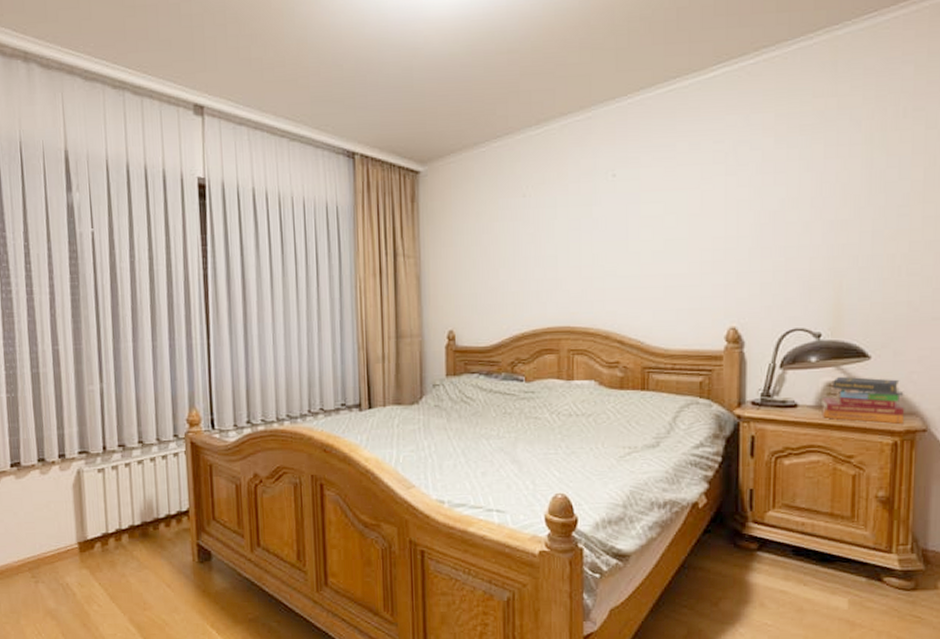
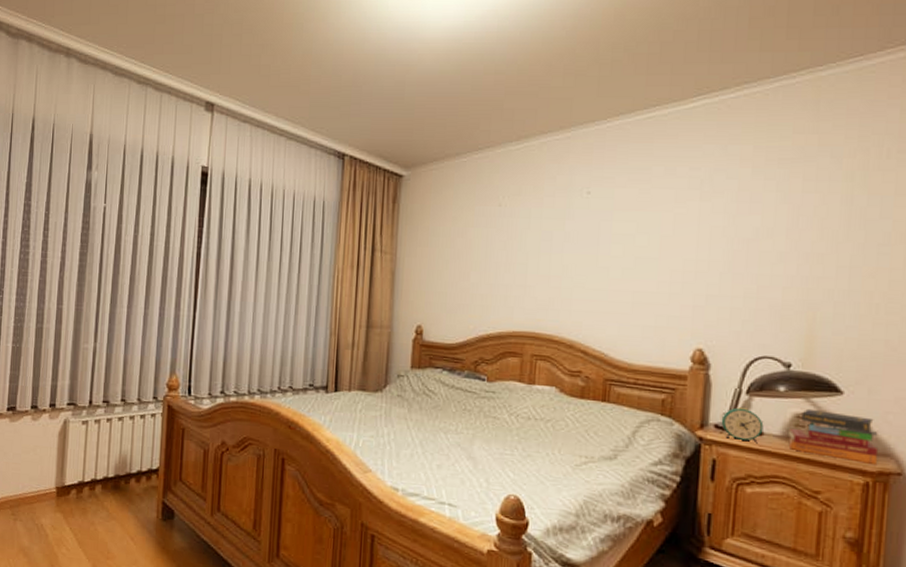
alarm clock: none [757,381,798,415] -> present [721,406,764,442]

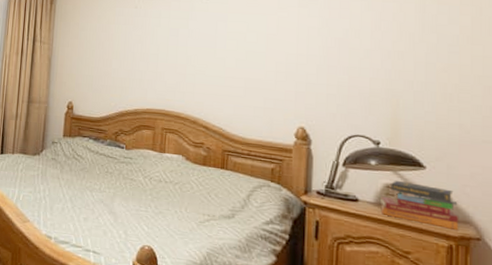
alarm clock: present [721,406,764,442] -> none [322,176,359,208]

